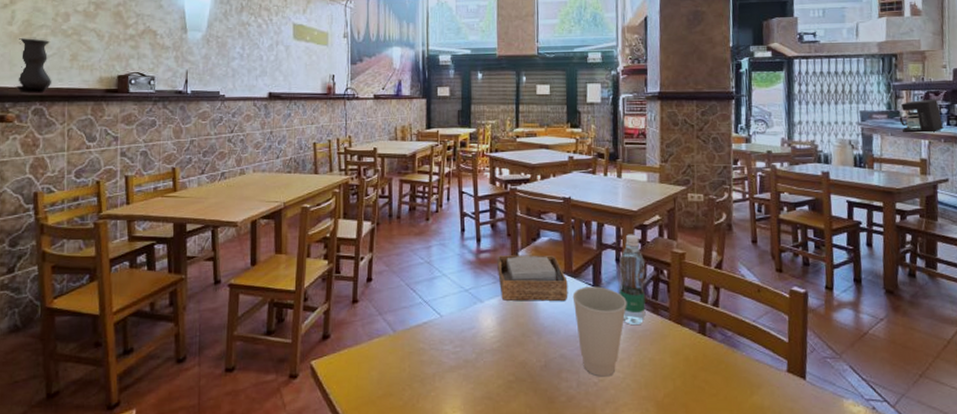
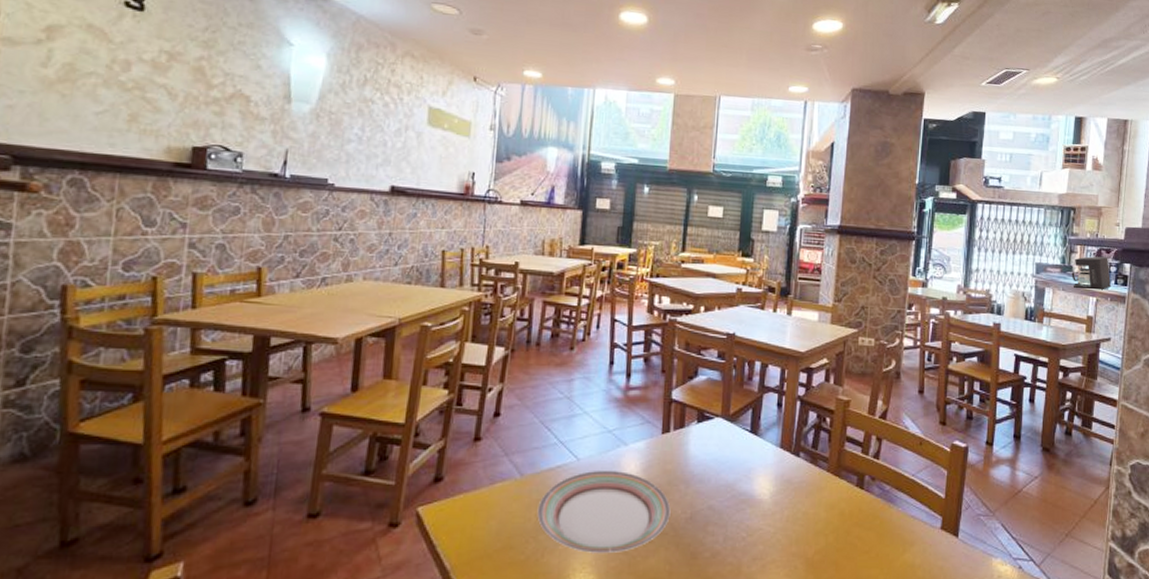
vase: present [14,38,51,94] -> none [43,86,100,159]
plate: none [410,324,527,399] -> present [537,470,671,553]
napkin holder: present [497,255,568,301] -> none [647,394,724,447]
cup: present [572,286,627,377] -> none [727,432,785,531]
bottle: present [618,234,646,324] -> none [777,377,808,475]

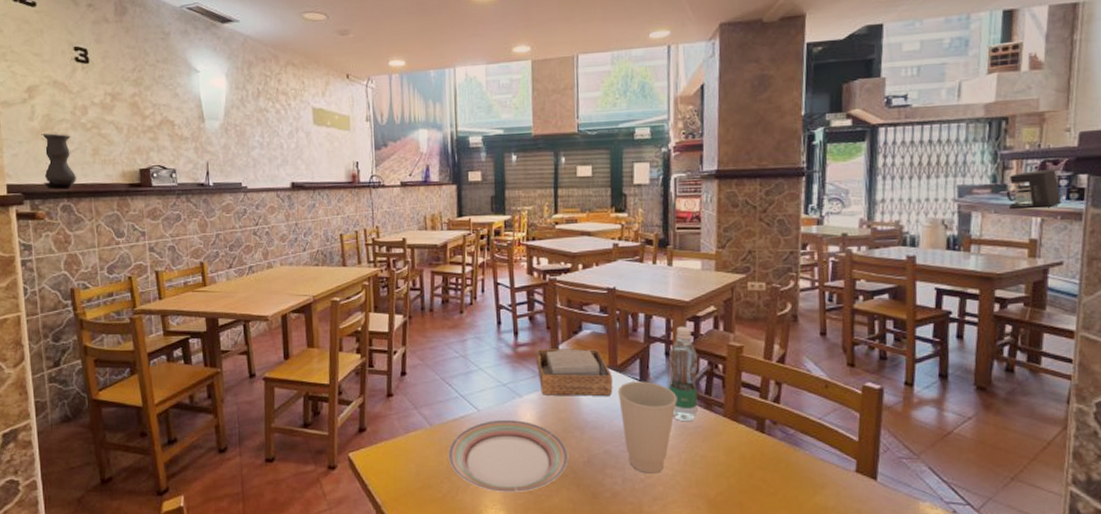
vase: none [43,86,100,159] -> present [41,133,76,190]
napkin holder: none [647,394,724,447] -> present [536,348,613,396]
cup: none [727,432,785,531] -> present [617,381,677,474]
bottle: none [777,377,808,475] -> present [668,326,699,421]

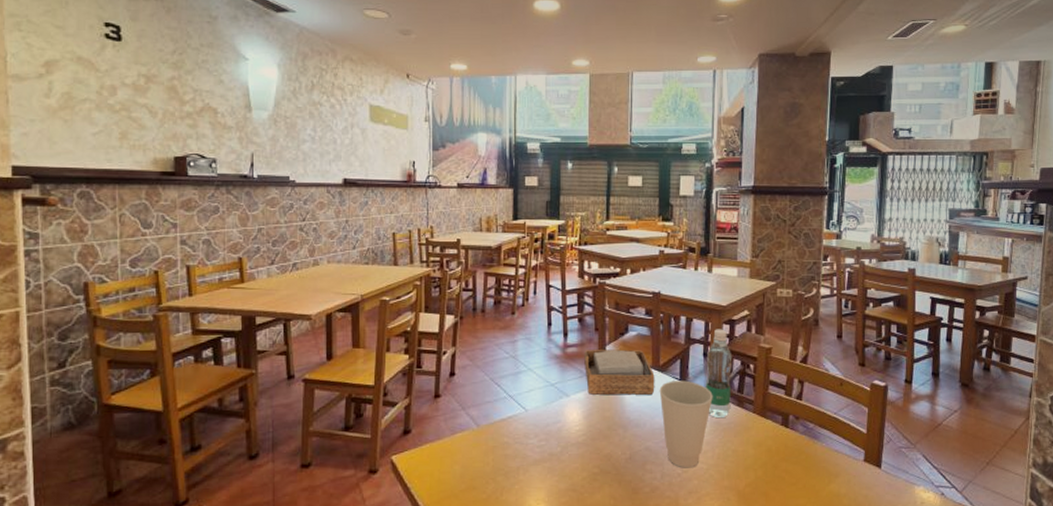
vase: present [41,133,76,190] -> none [55,113,98,174]
plate: present [448,419,569,492] -> none [494,418,612,491]
coffee maker: present [1006,170,1062,210] -> none [986,199,1027,231]

